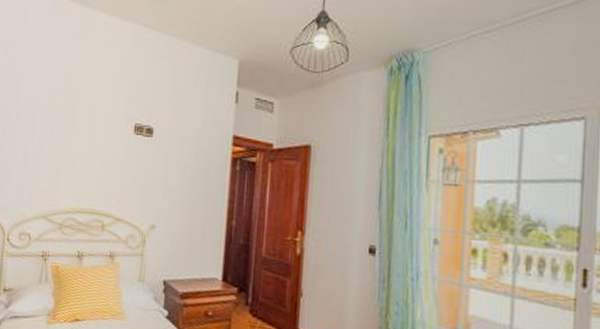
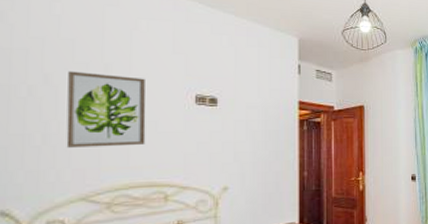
wall art: none [36,98,96,172] -> present [66,70,146,148]

